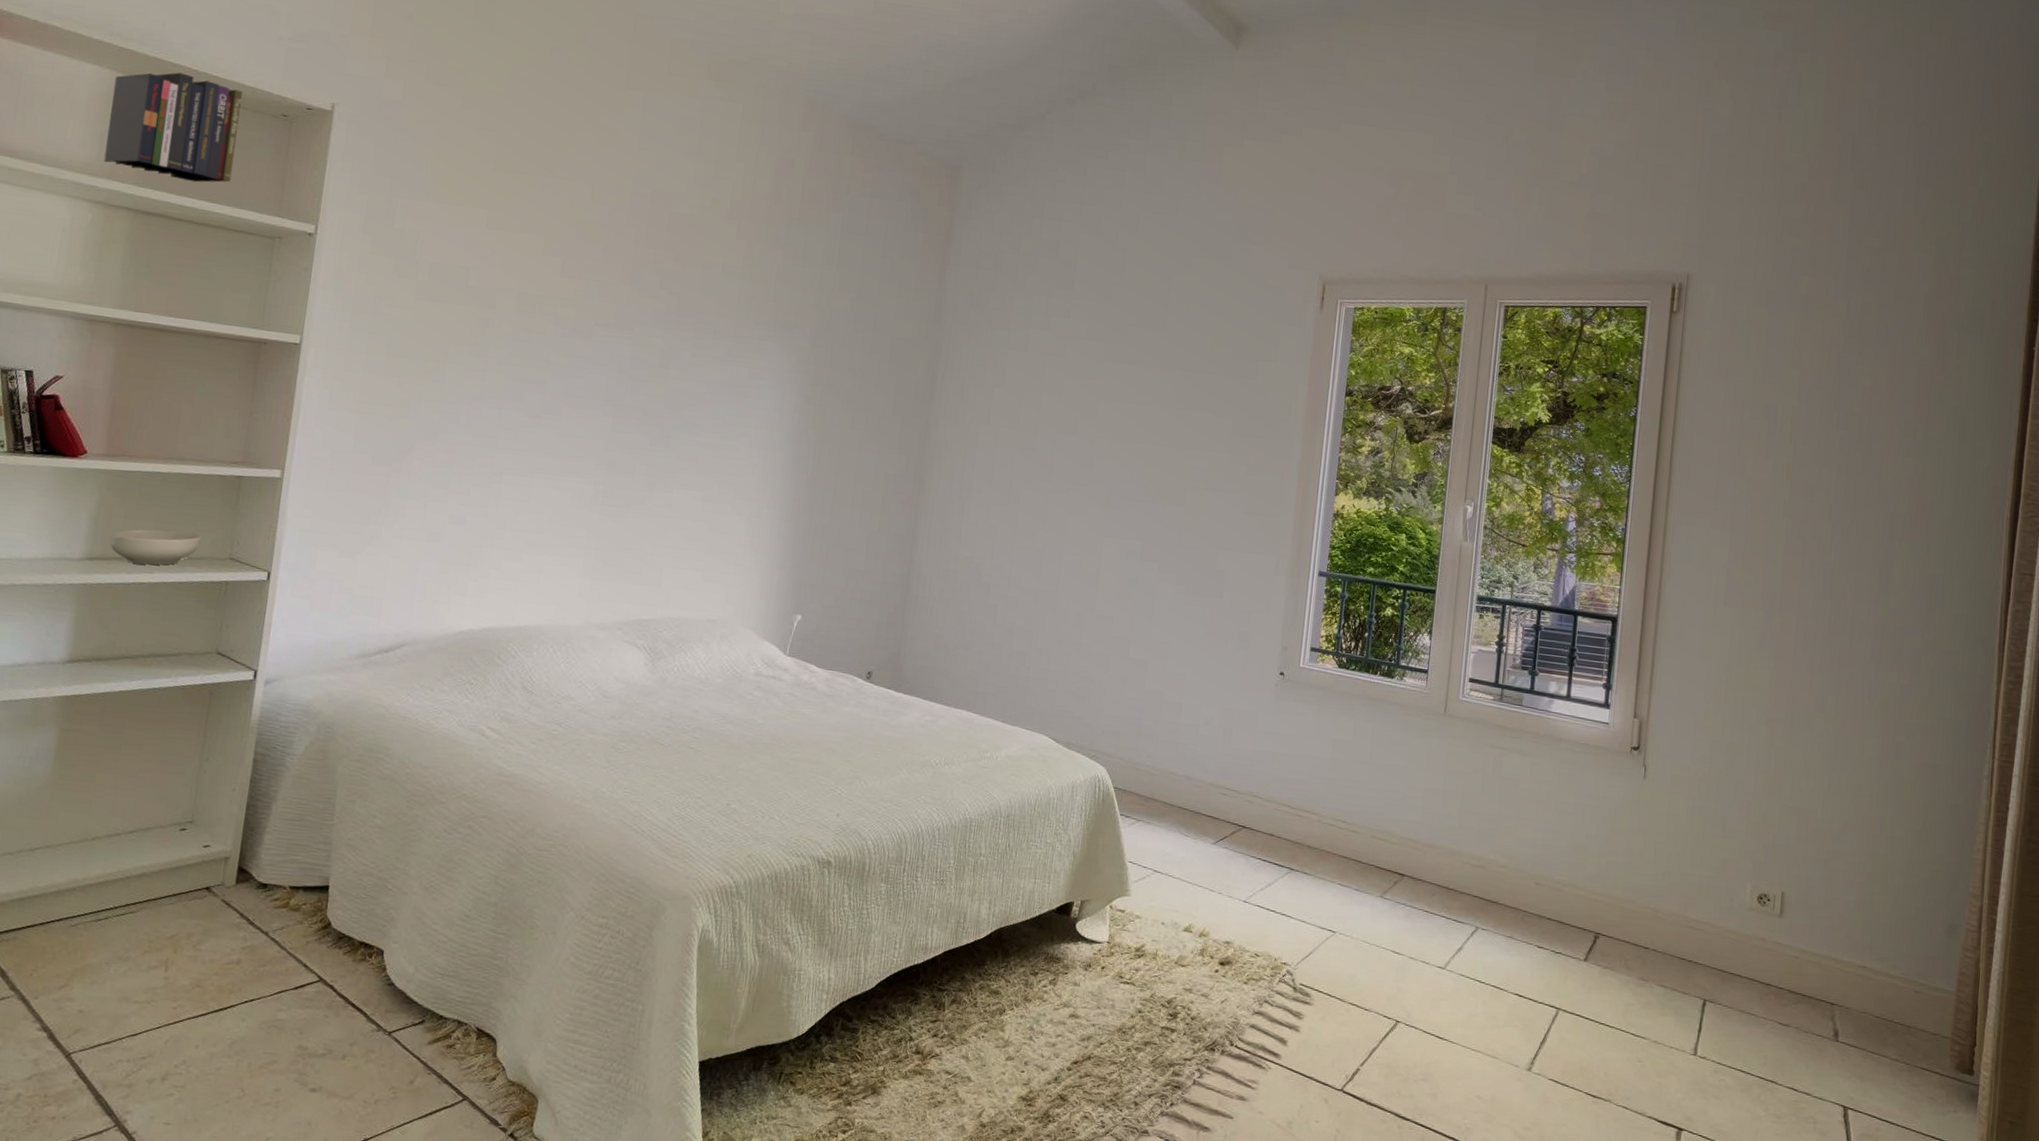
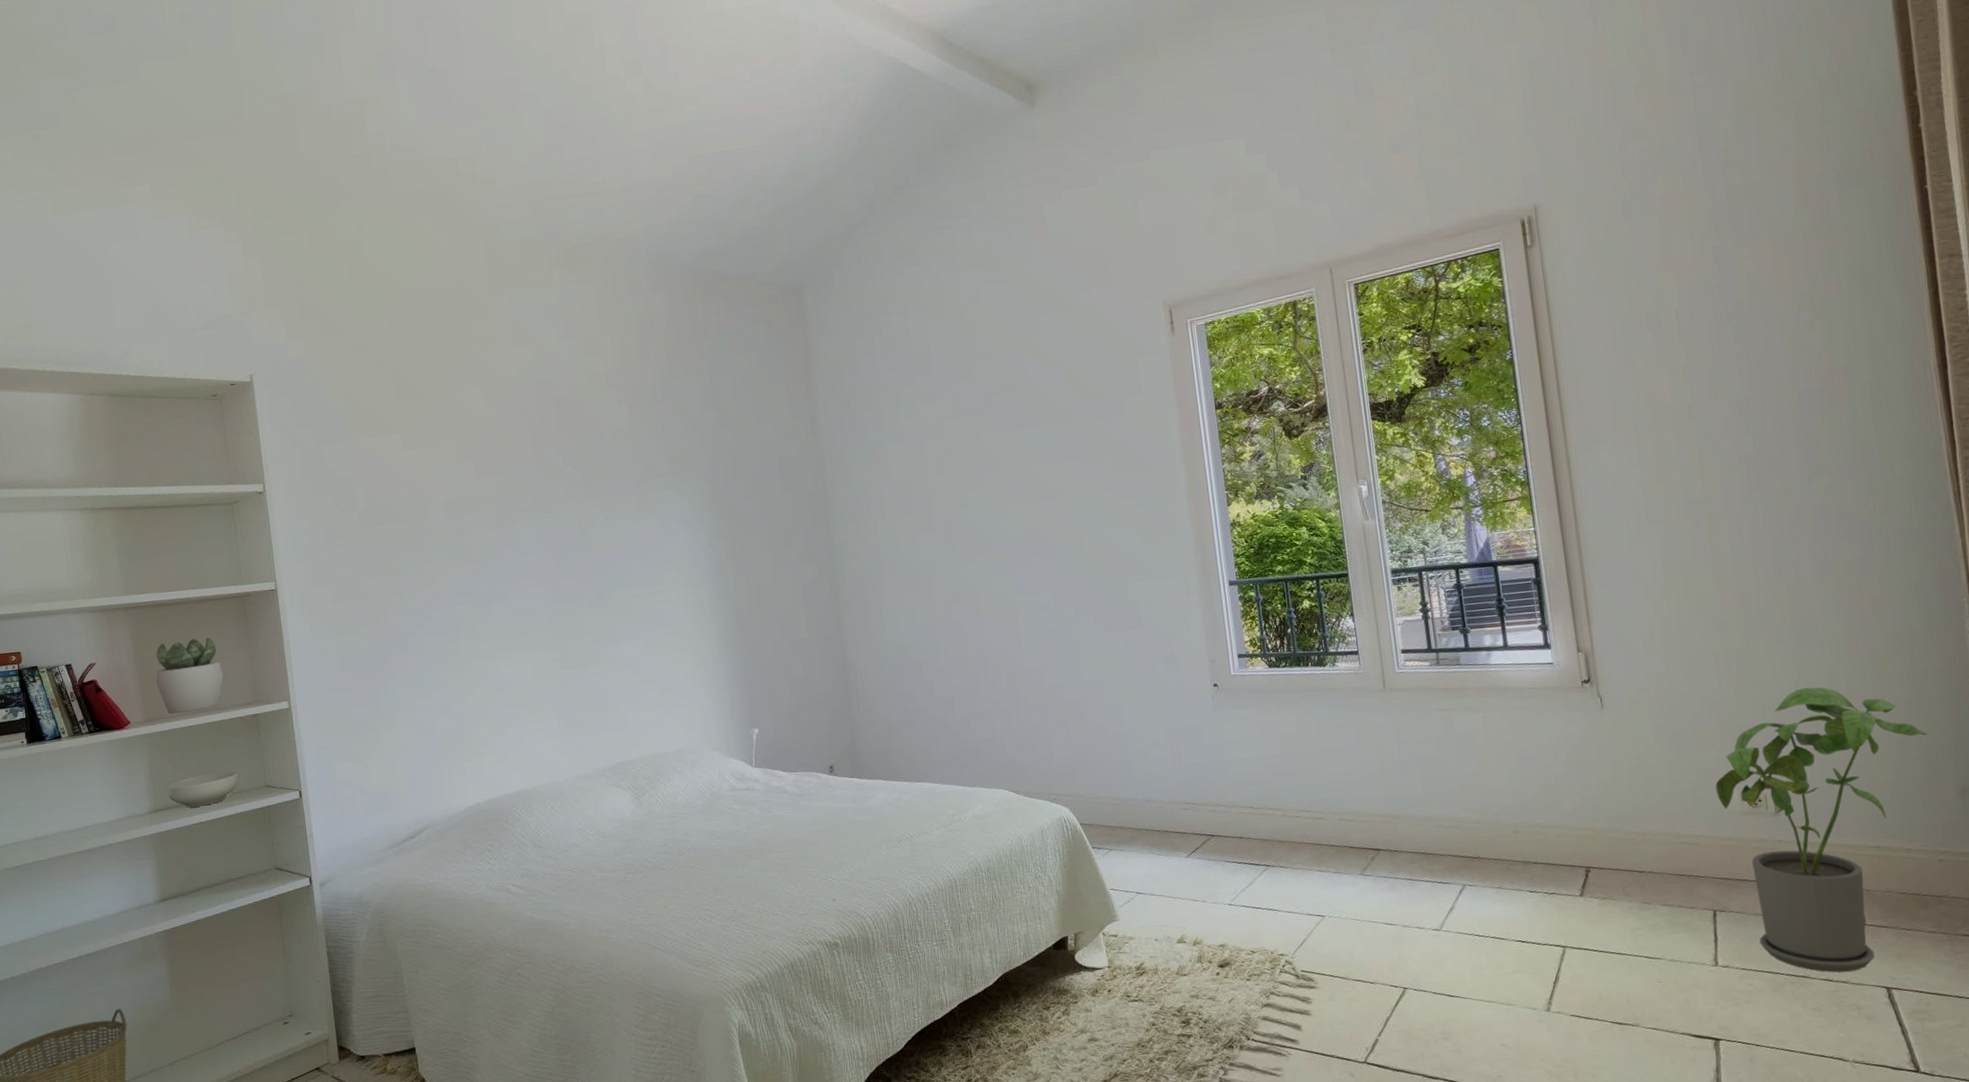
books: present [104,72,243,183] -> none [72,381,185,474]
succulent plant: none [129,372,214,458] -> present [156,637,224,714]
house plant: none [1731,798,1931,1085] -> present [1715,687,1928,973]

